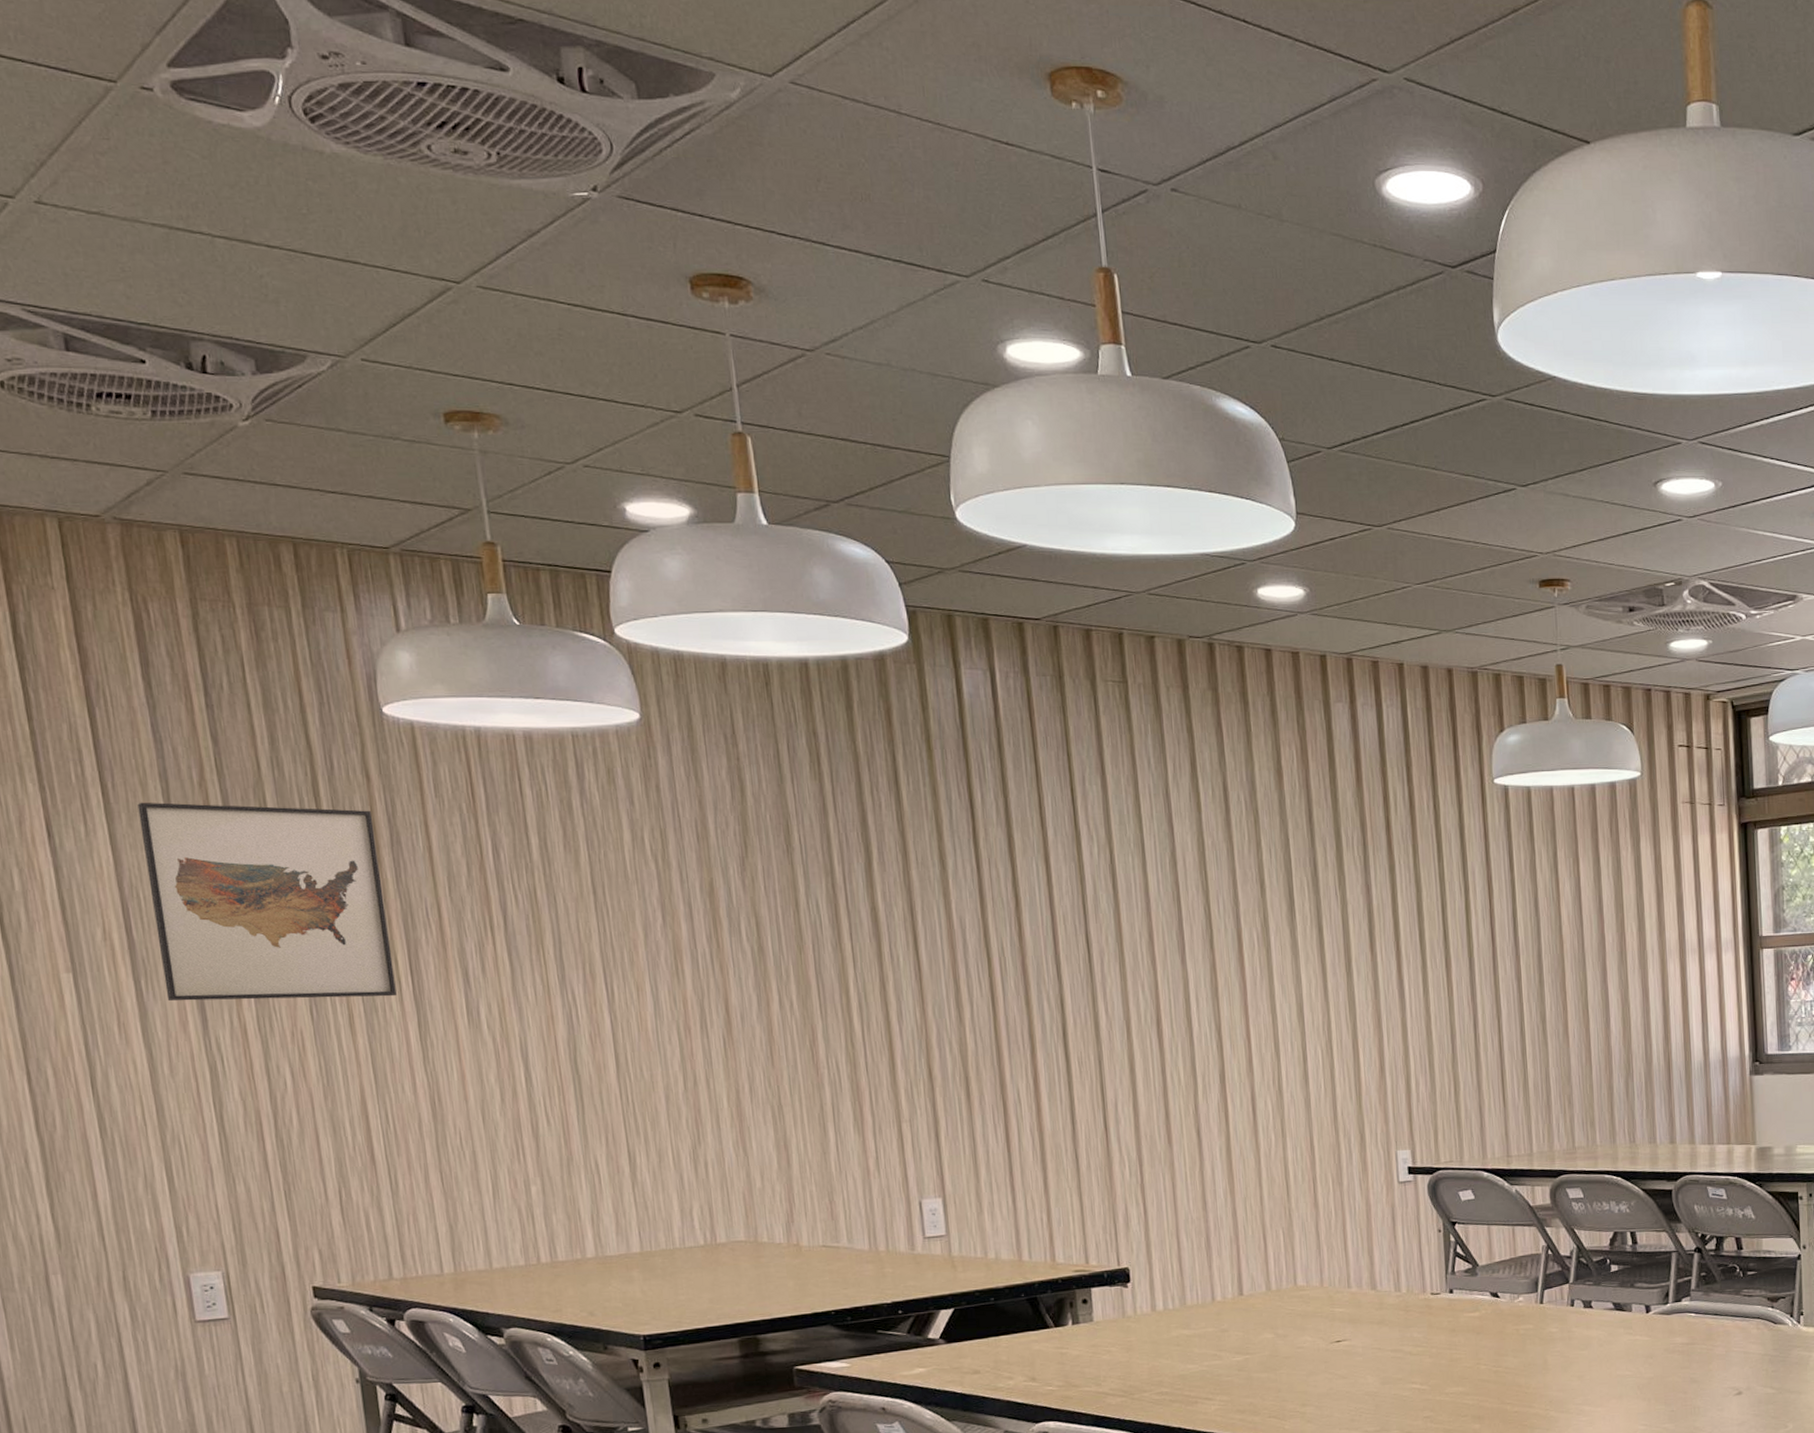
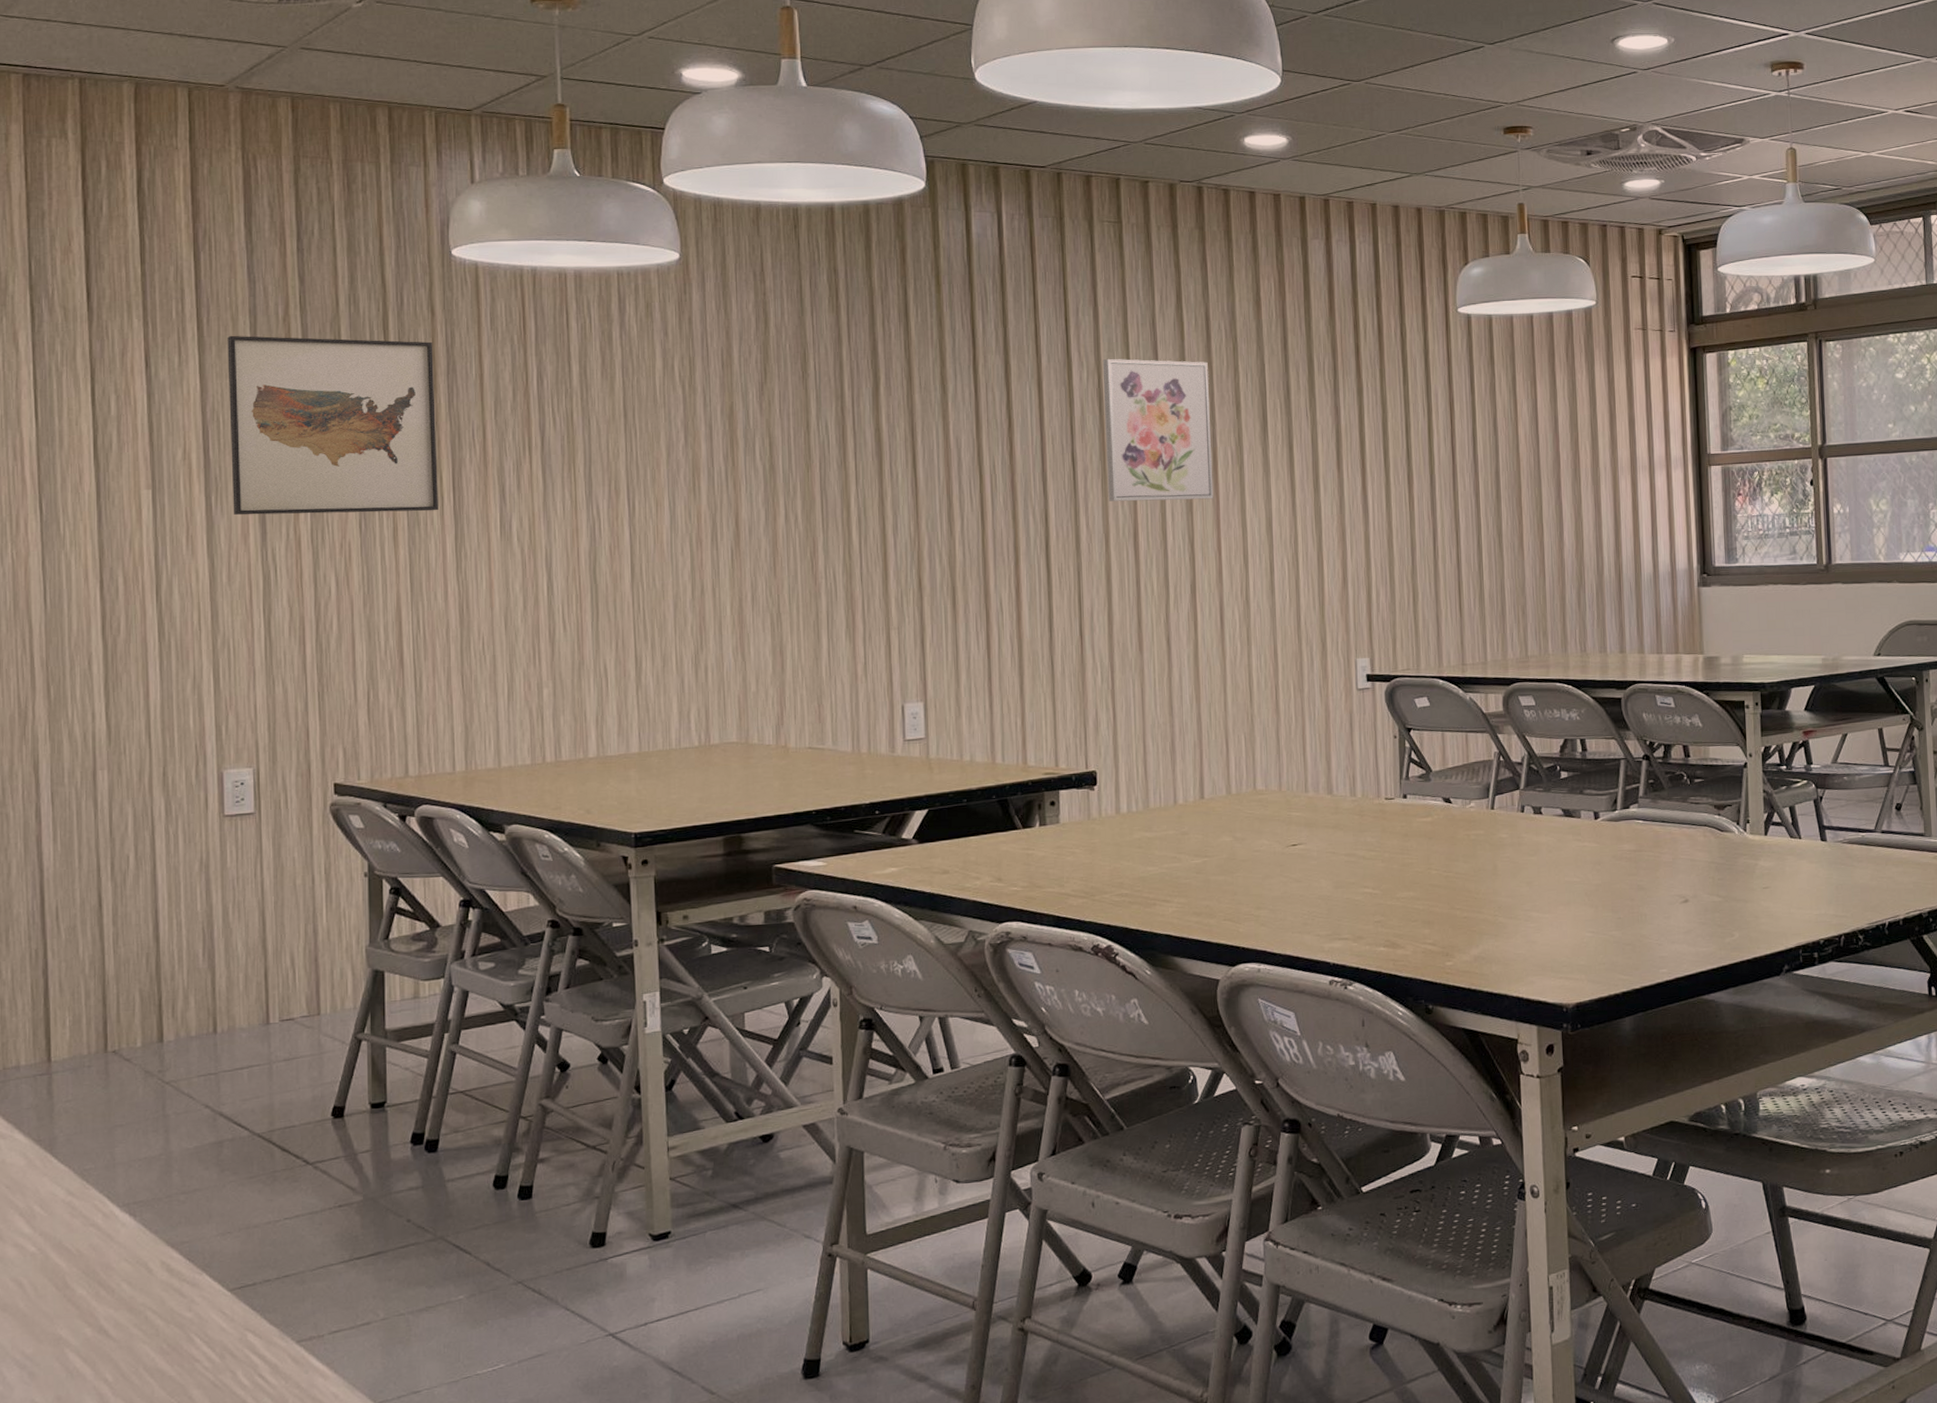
wall art: none [1113,832,1240,986] -> present [1102,358,1214,502]

